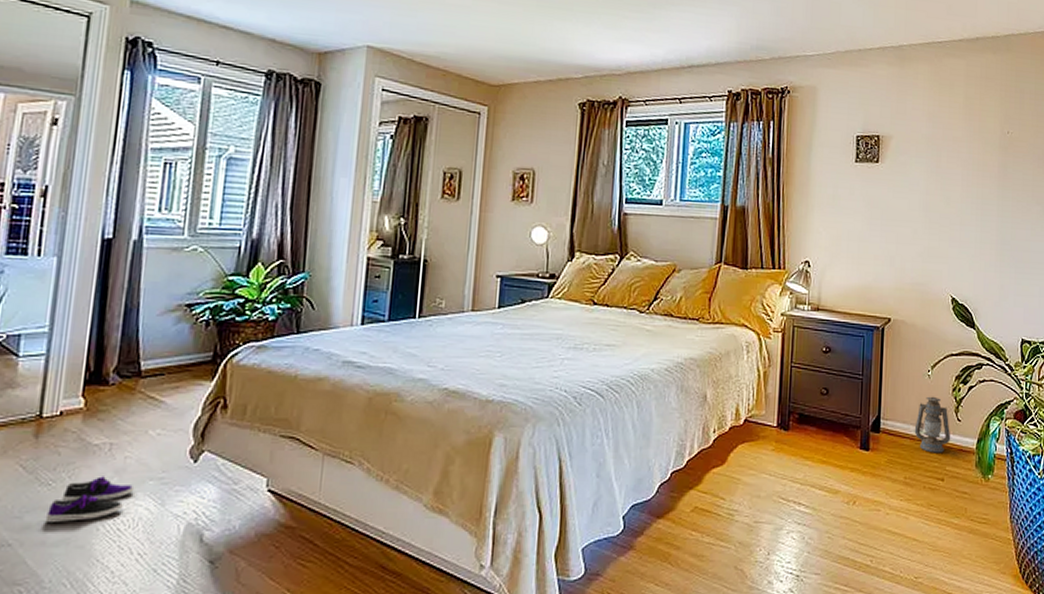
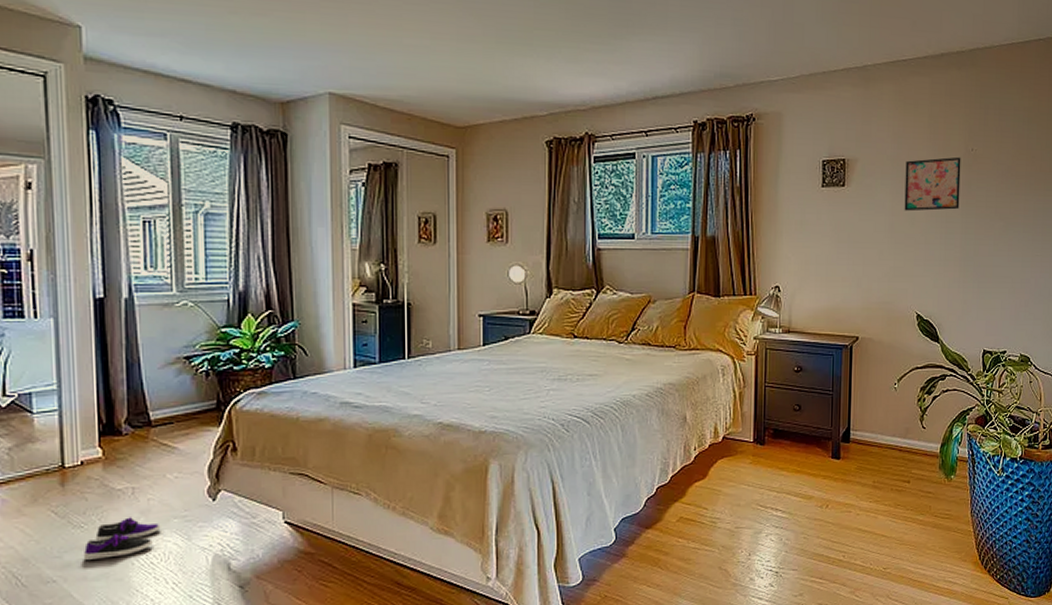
lantern: present [914,396,951,453] -> none [882,407,917,459]
wall art: none [939,138,997,192] -> present [904,156,961,212]

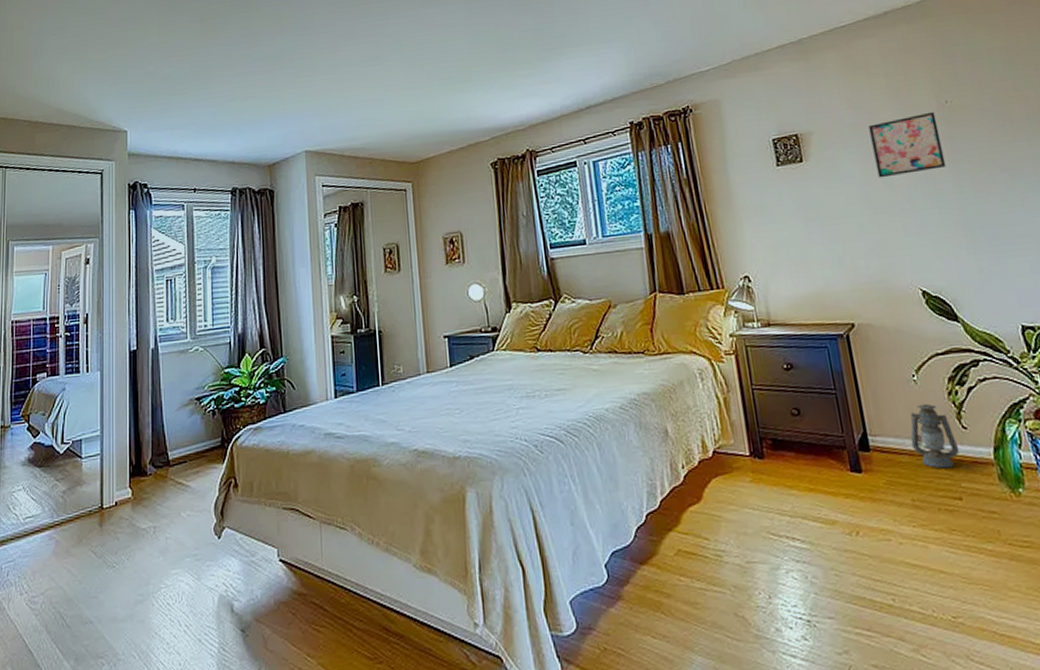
shoe: present [83,517,161,560] -> none [114,556,176,600]
lantern: none [882,407,917,459] -> present [910,403,960,469]

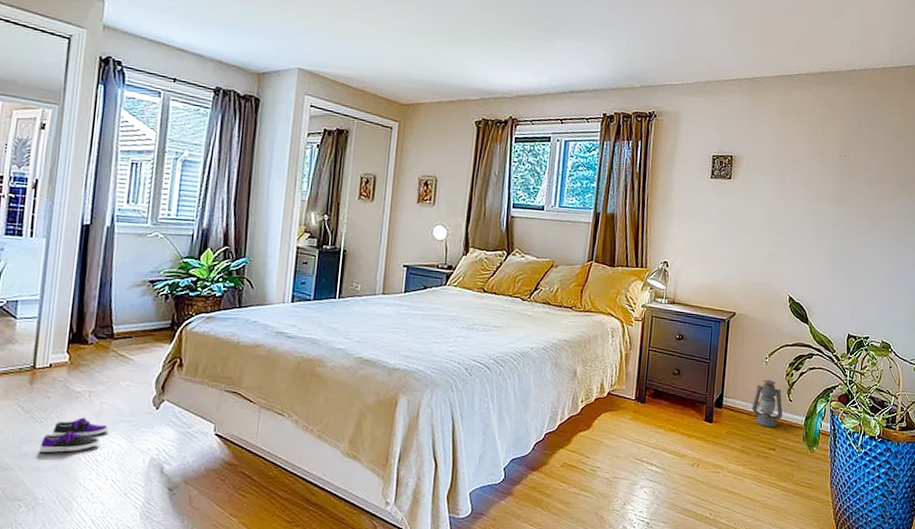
shoe: none [114,556,176,600] -> present [38,417,109,452]
wall art: present [868,111,946,178] -> none [782,161,835,207]

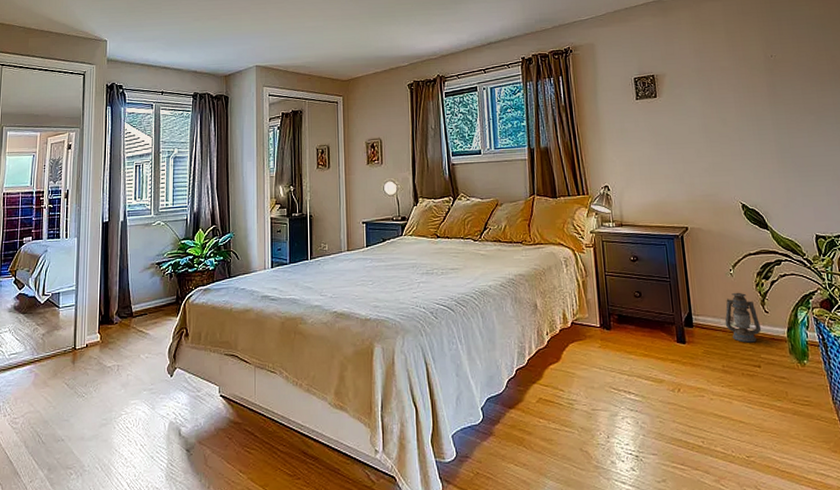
shoe: present [38,417,109,452] -> none [82,389,135,423]

